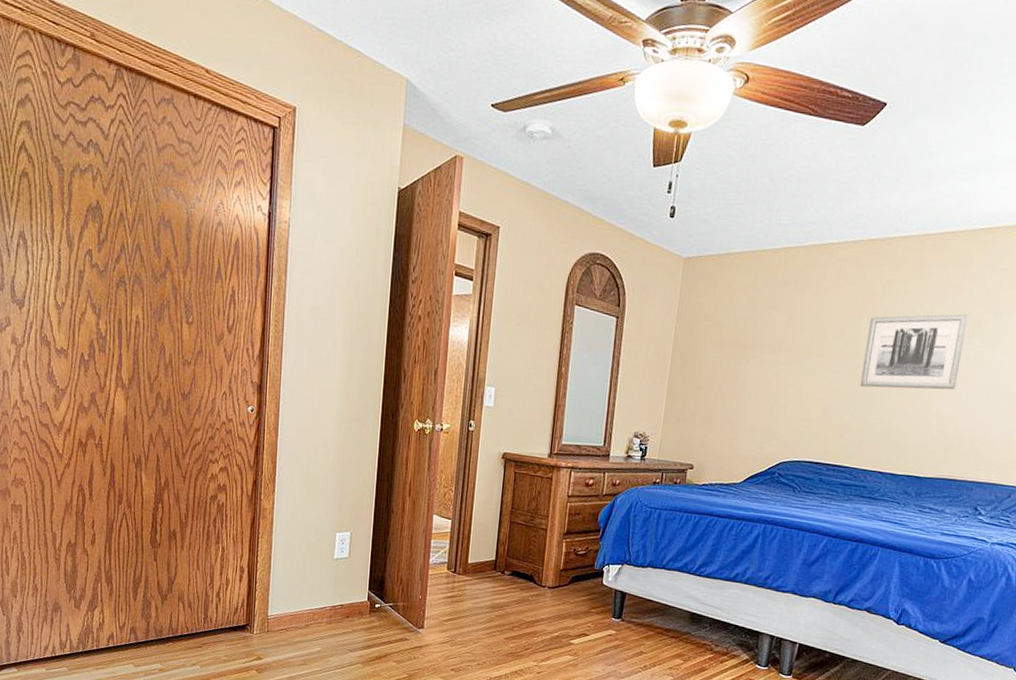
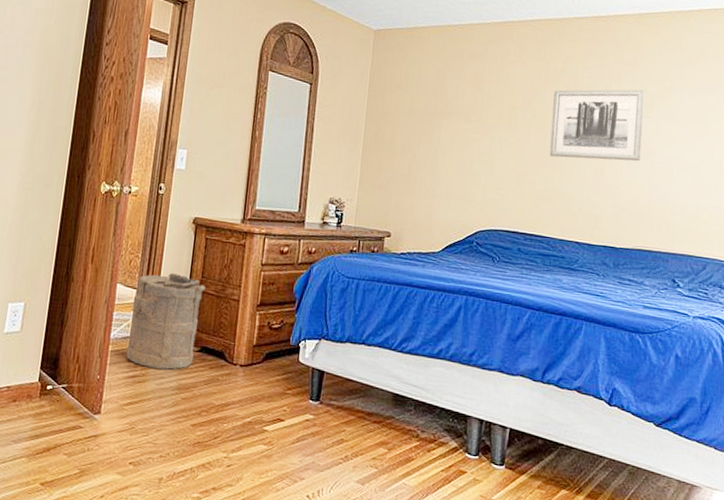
laundry hamper: none [444,504,515,591] -> present [126,272,205,370]

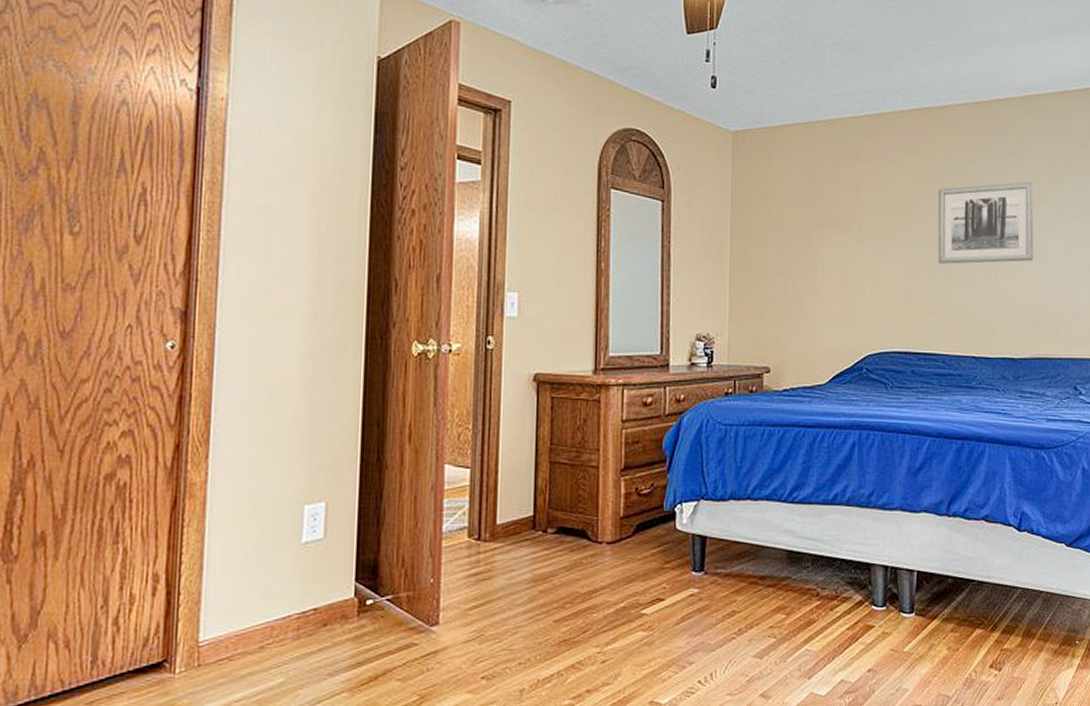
laundry hamper: present [126,272,205,370] -> none [464,443,556,561]

